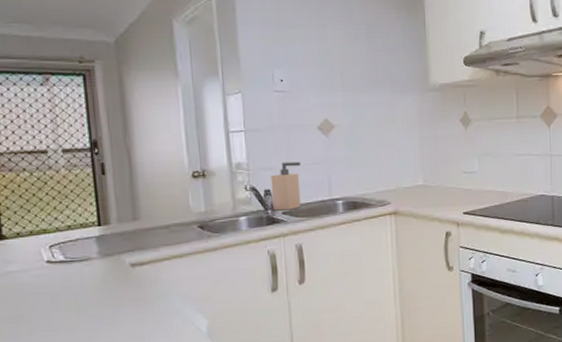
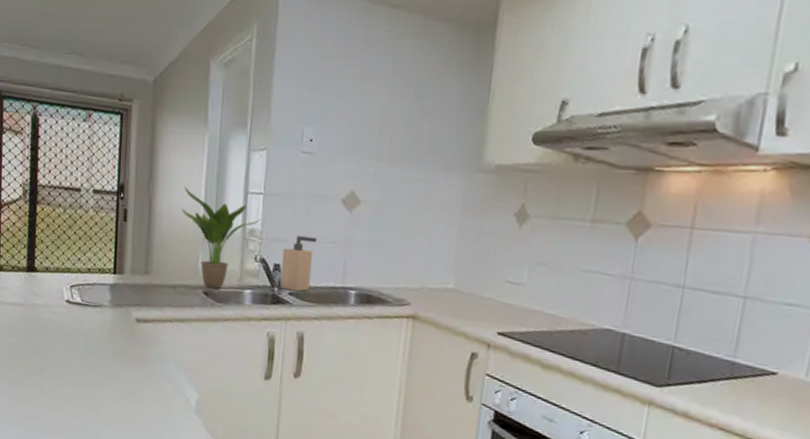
potted plant: none [163,134,244,222] -> present [181,187,260,289]

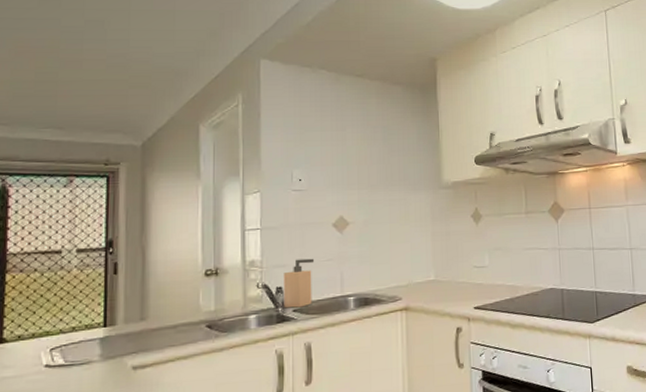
potted plant: present [181,187,260,289] -> none [178,233,259,322]

